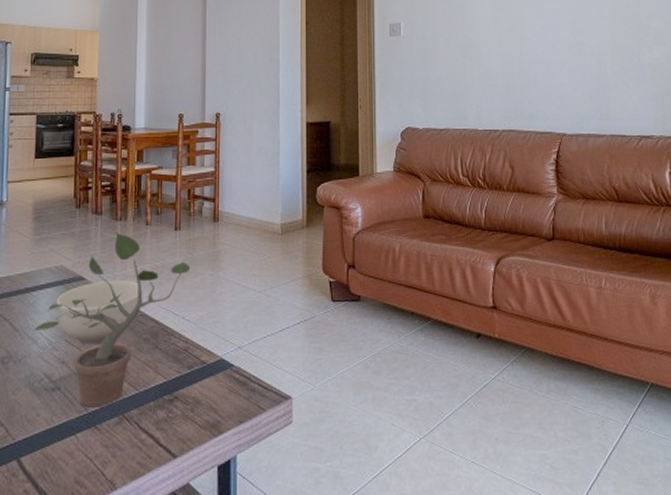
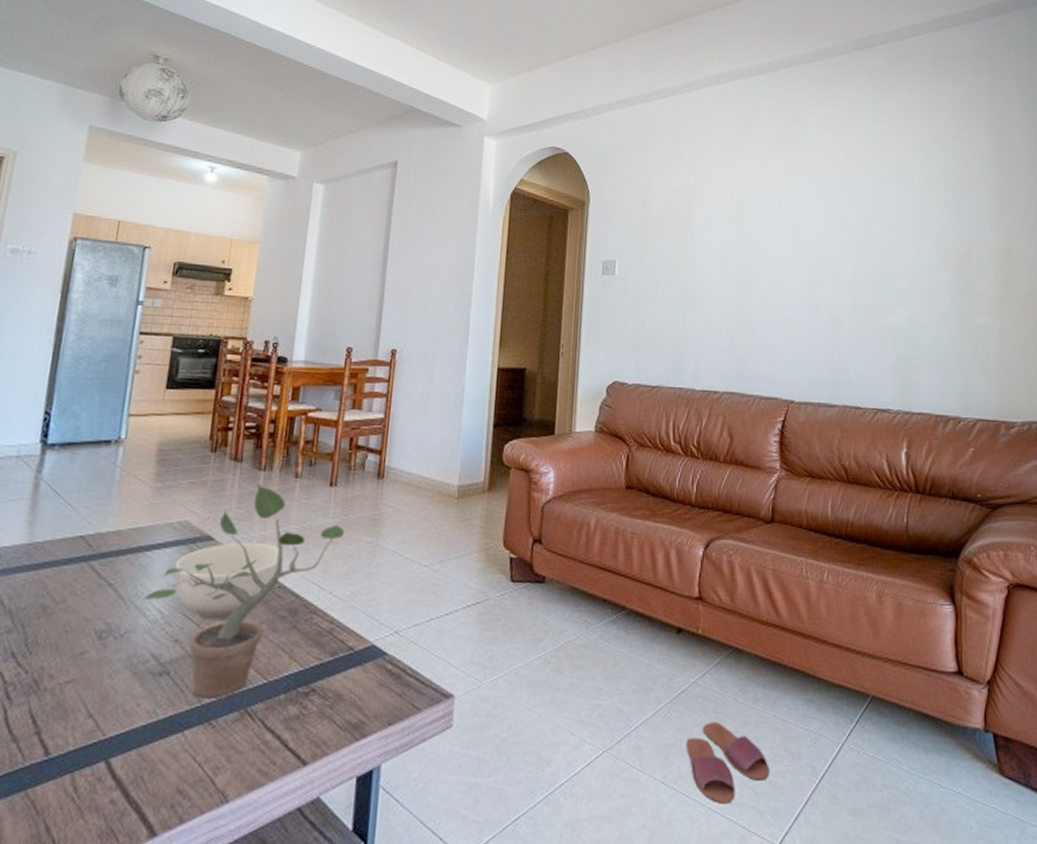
slippers: none [490,410,565,478] -> present [685,722,770,804]

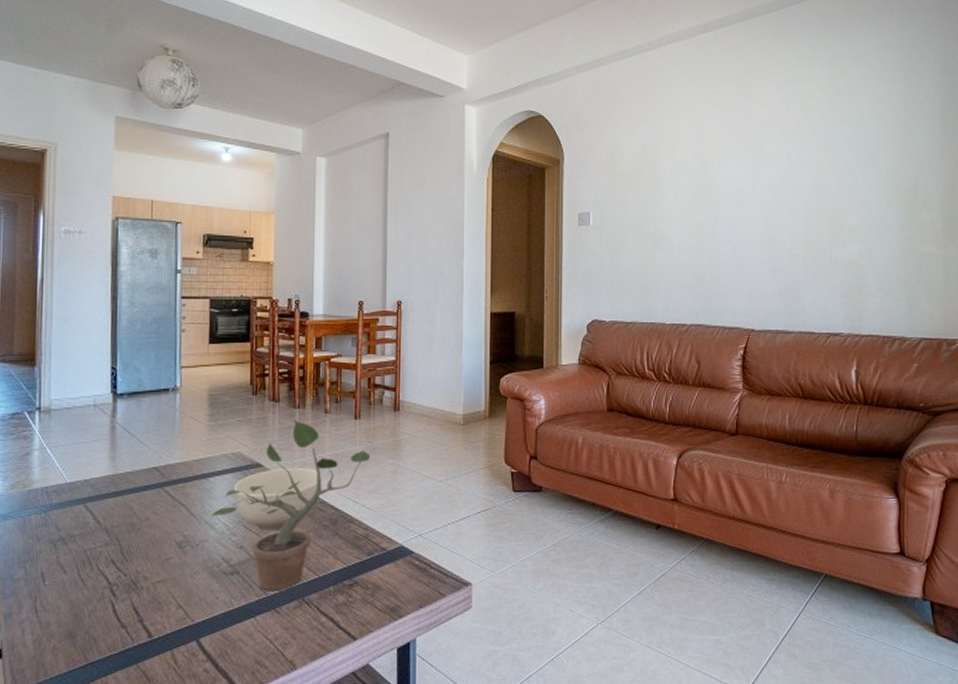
slippers: present [685,722,770,804] -> none [666,598,738,662]

